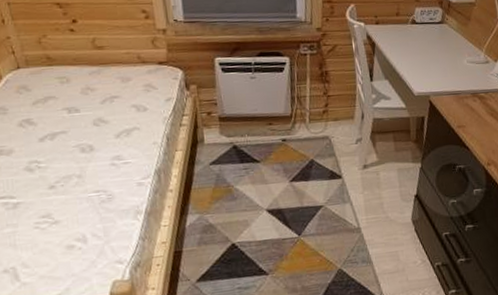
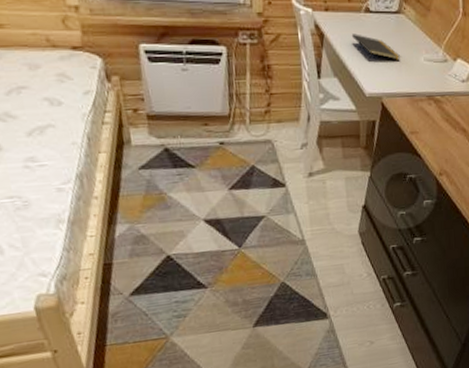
notepad: none [399,42,446,64] -> present [351,34,401,60]

